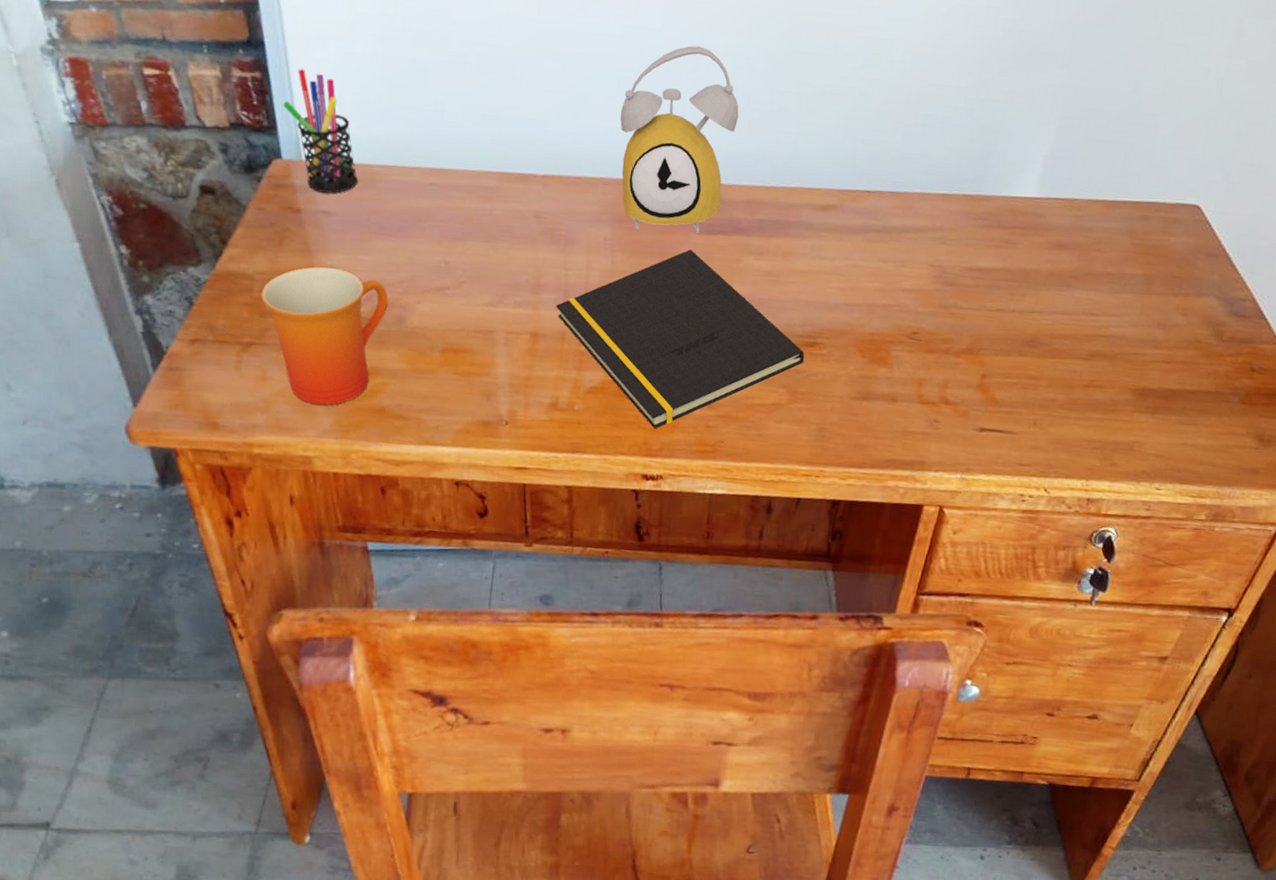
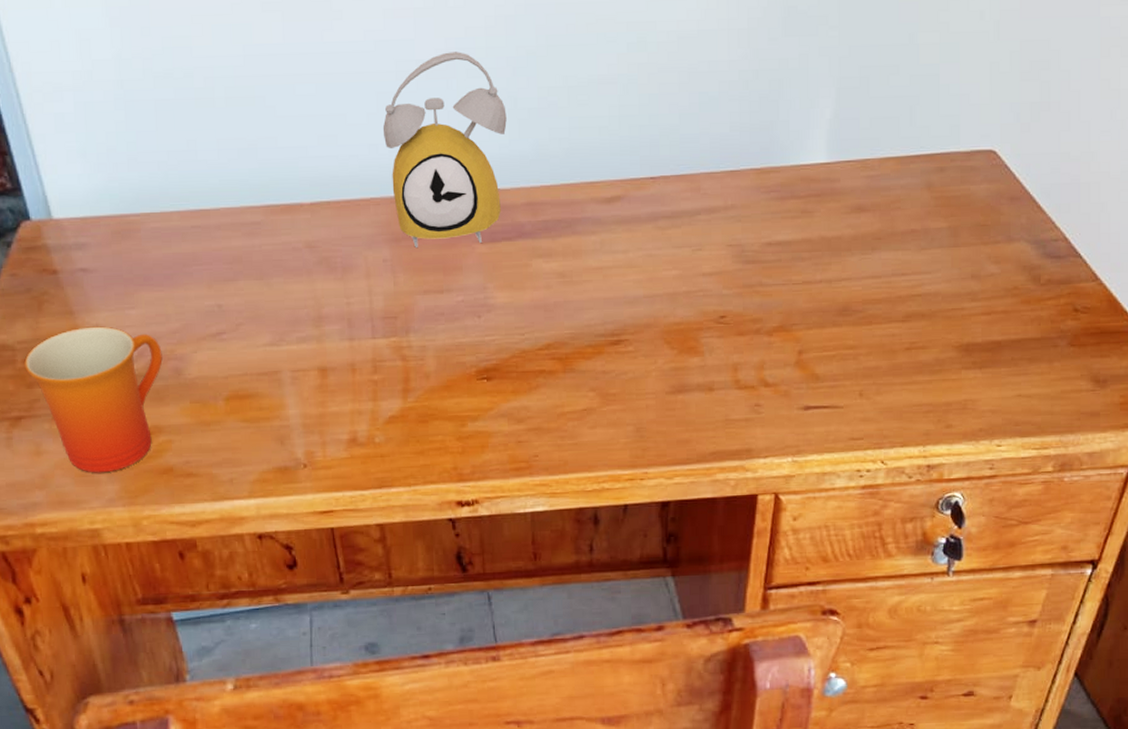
pen holder: present [283,69,358,193] -> none [25,125,115,250]
notepad: present [555,249,805,429] -> none [341,261,611,452]

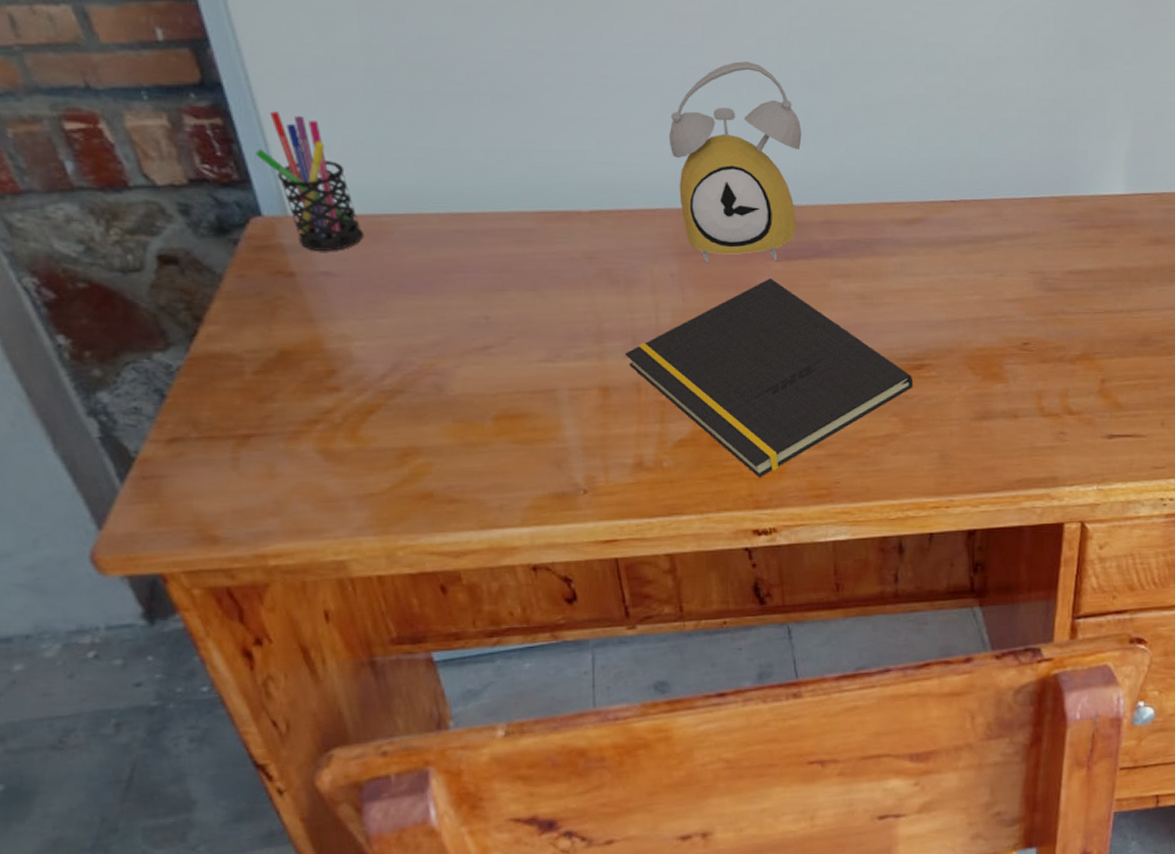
mug: present [24,326,163,473] -> none [254,336,421,499]
pen holder: none [25,125,115,250] -> present [256,111,364,251]
notepad: none [341,261,611,452] -> present [624,278,914,478]

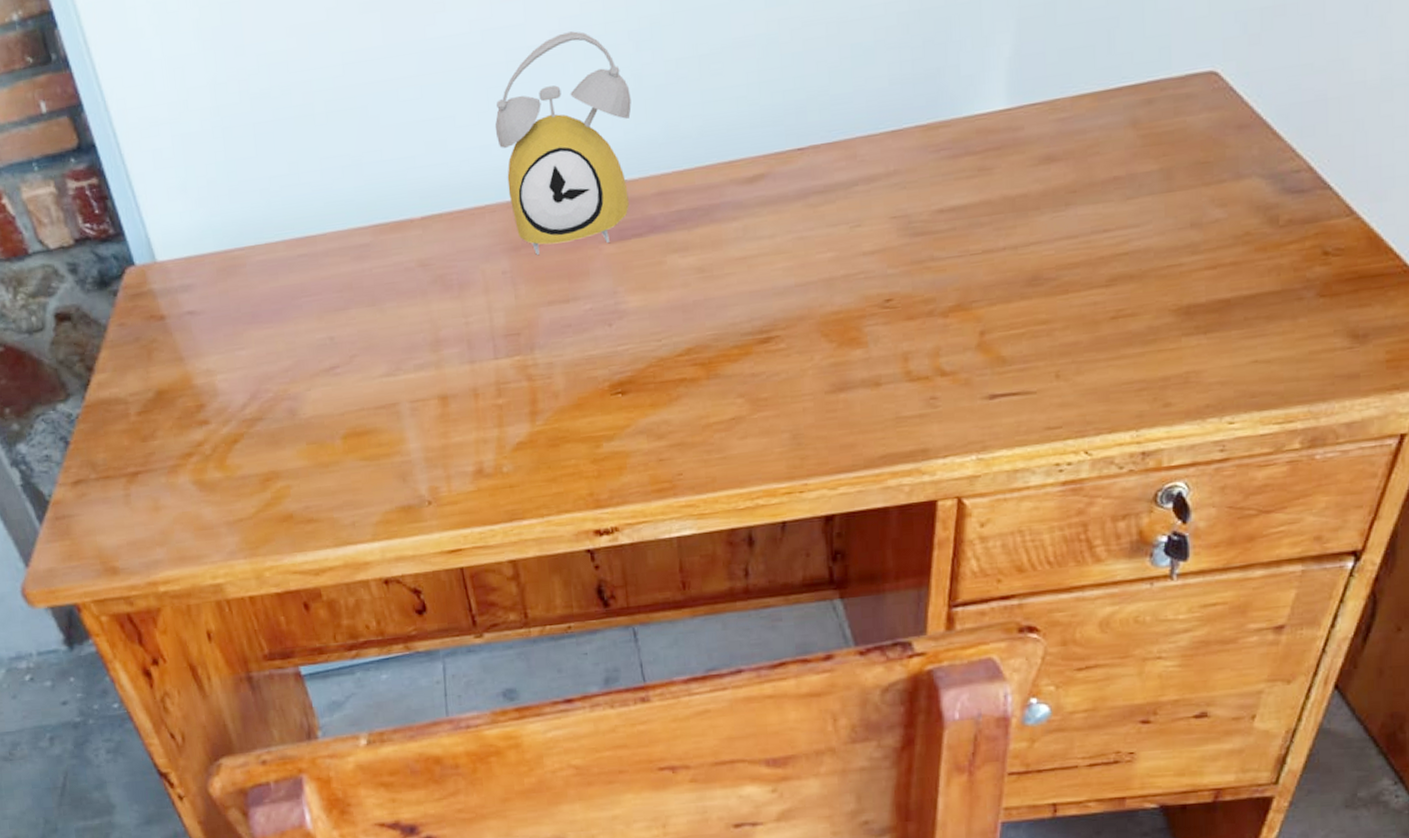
pen holder: present [256,111,364,251] -> none [126,163,220,292]
notepad: present [624,278,914,478] -> none [461,263,761,476]

